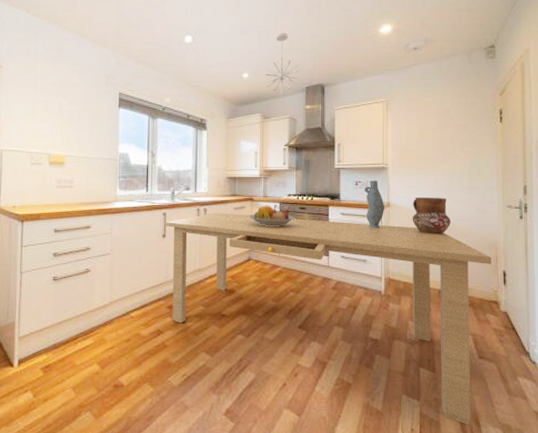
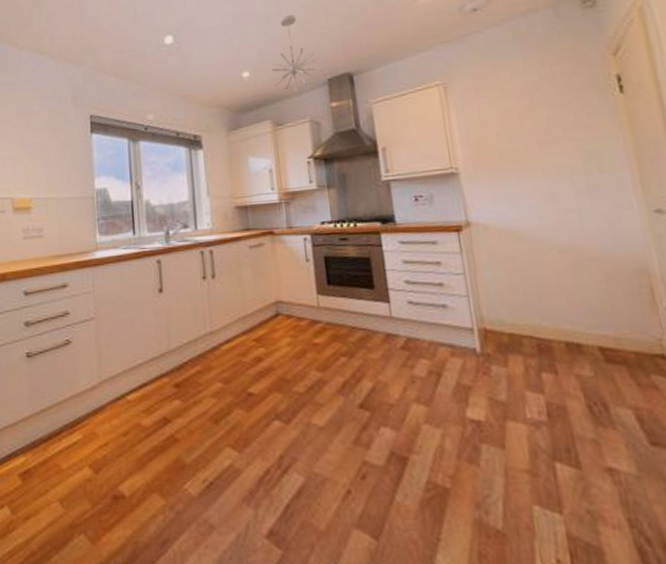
dining table: present [164,212,492,425] -> none [159,252,657,554]
fruit bowl: present [247,205,295,226] -> none [268,238,335,268]
vase: present [364,180,384,229] -> none [428,192,463,260]
ceramic pitcher: present [412,197,451,235] -> none [504,207,568,261]

